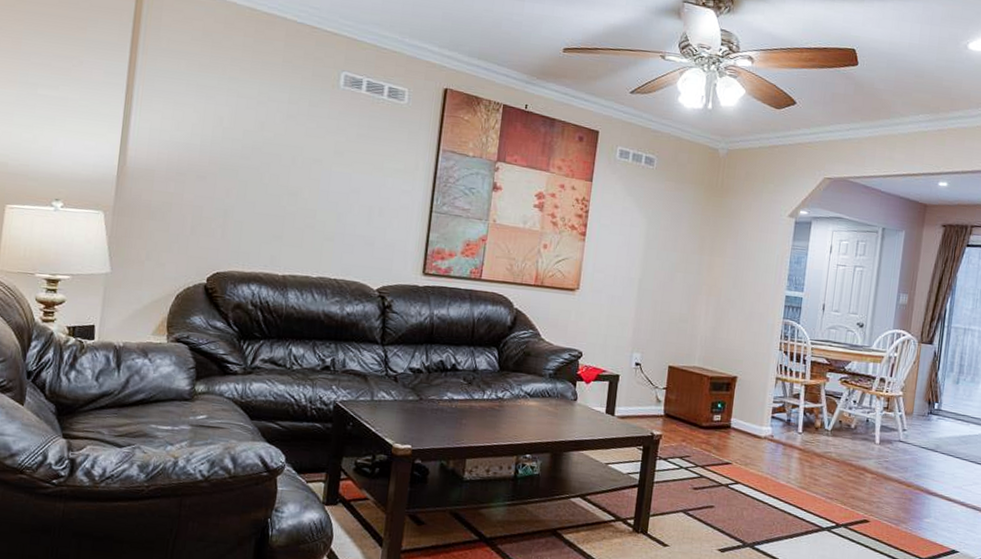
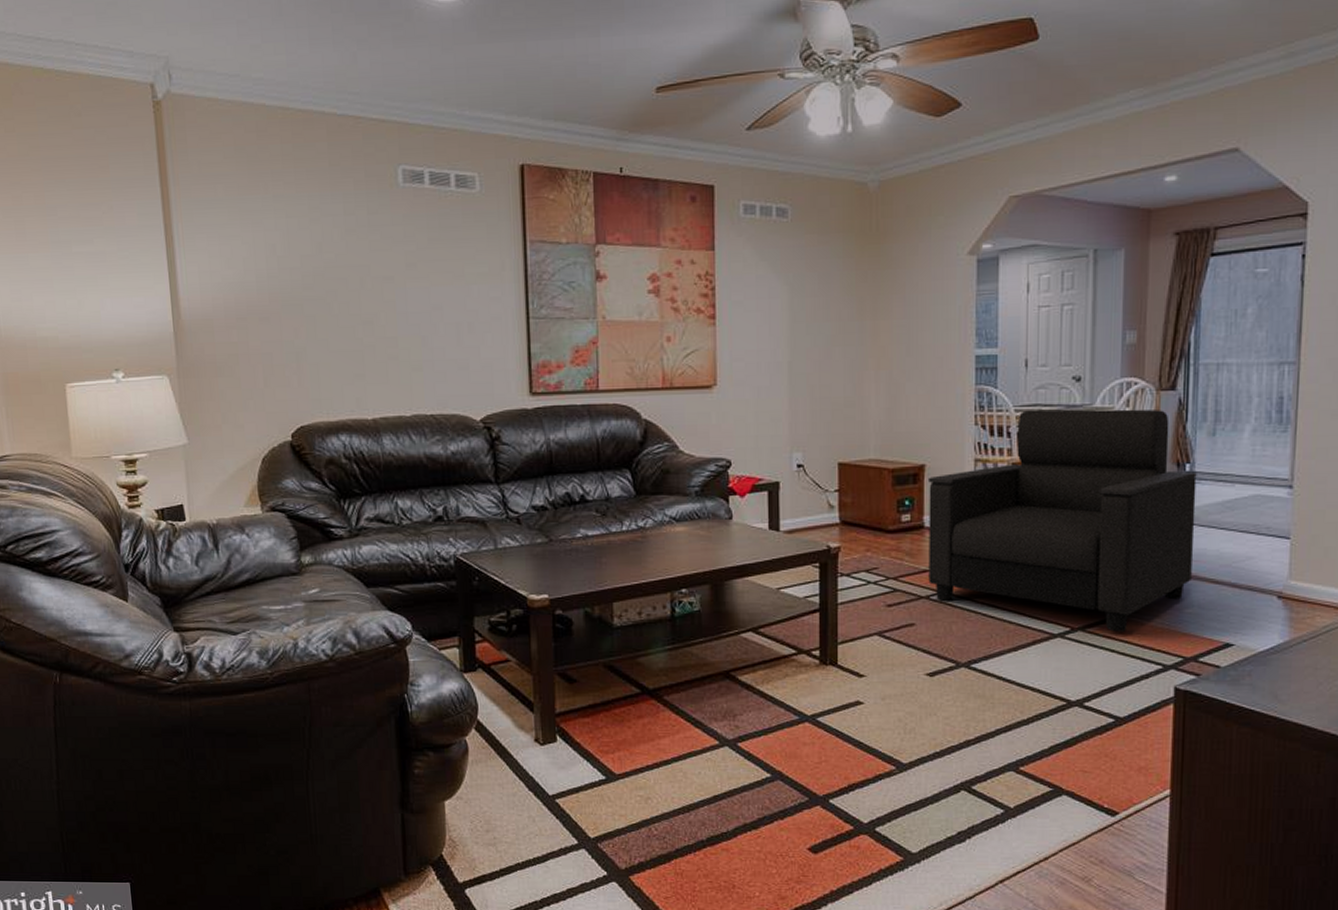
armchair: none [729,344,943,532] -> present [927,409,1197,632]

